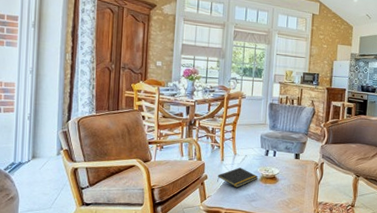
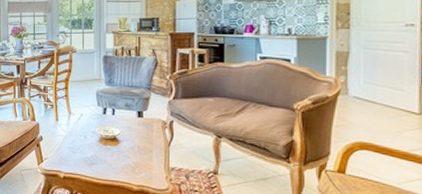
notepad: present [217,167,259,188] -> none [53,128,97,150]

